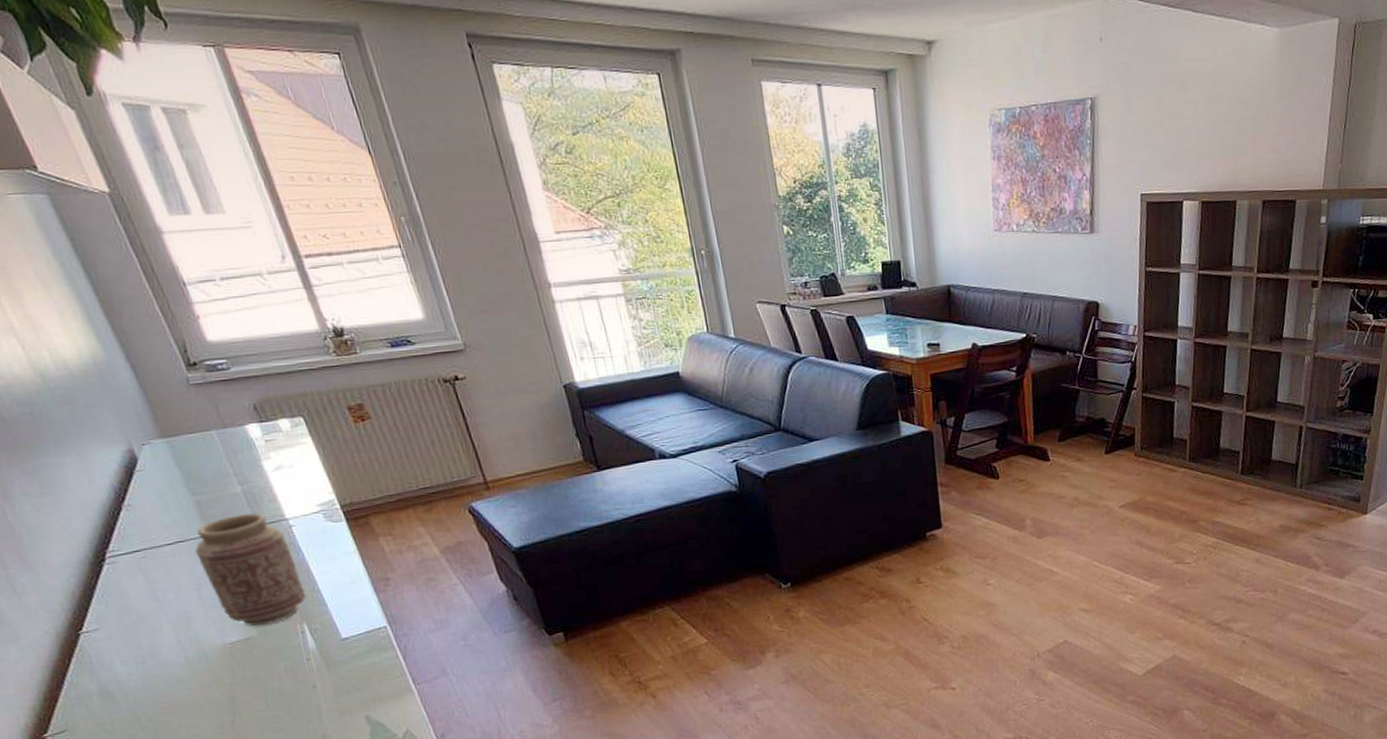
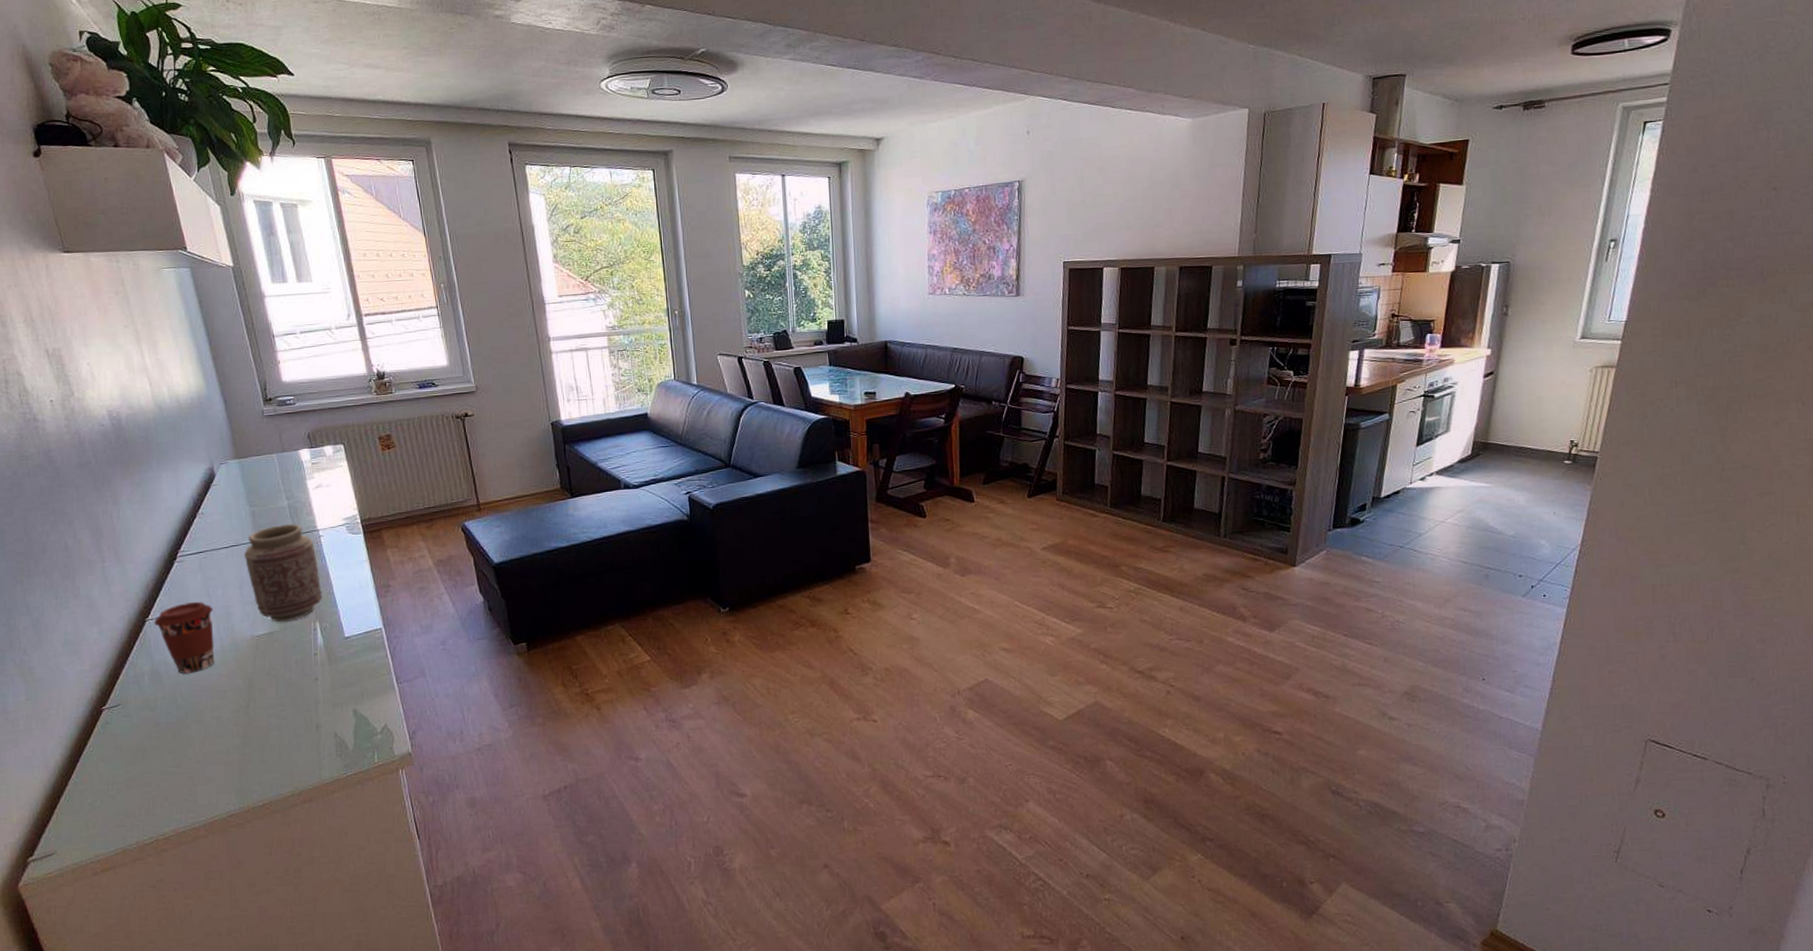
coffee cup: none [91,607,181,691] -> present [154,601,215,674]

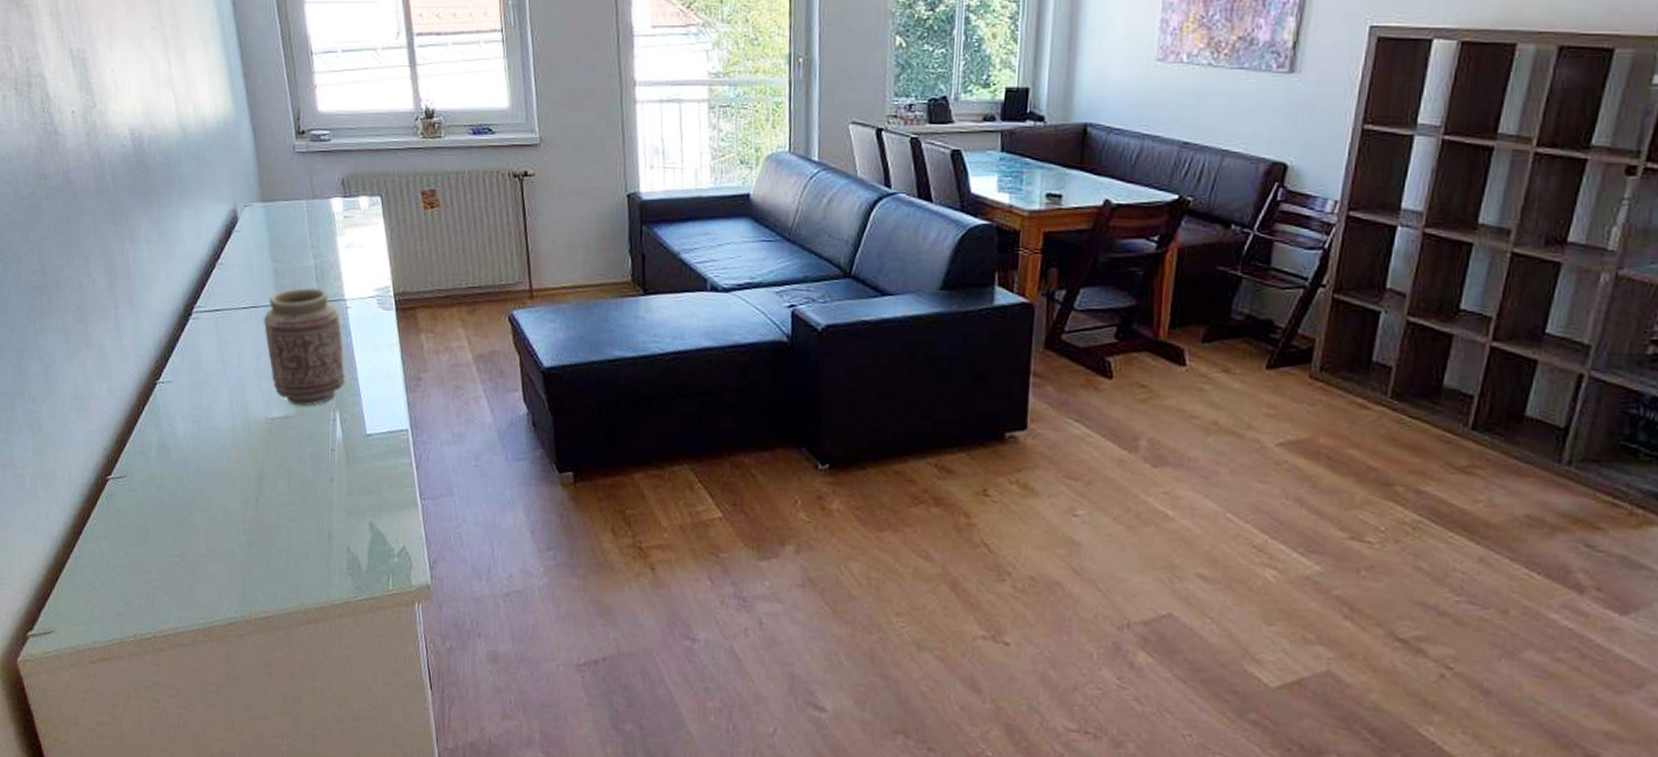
coffee cup: present [154,601,215,674] -> none [165,368,226,452]

